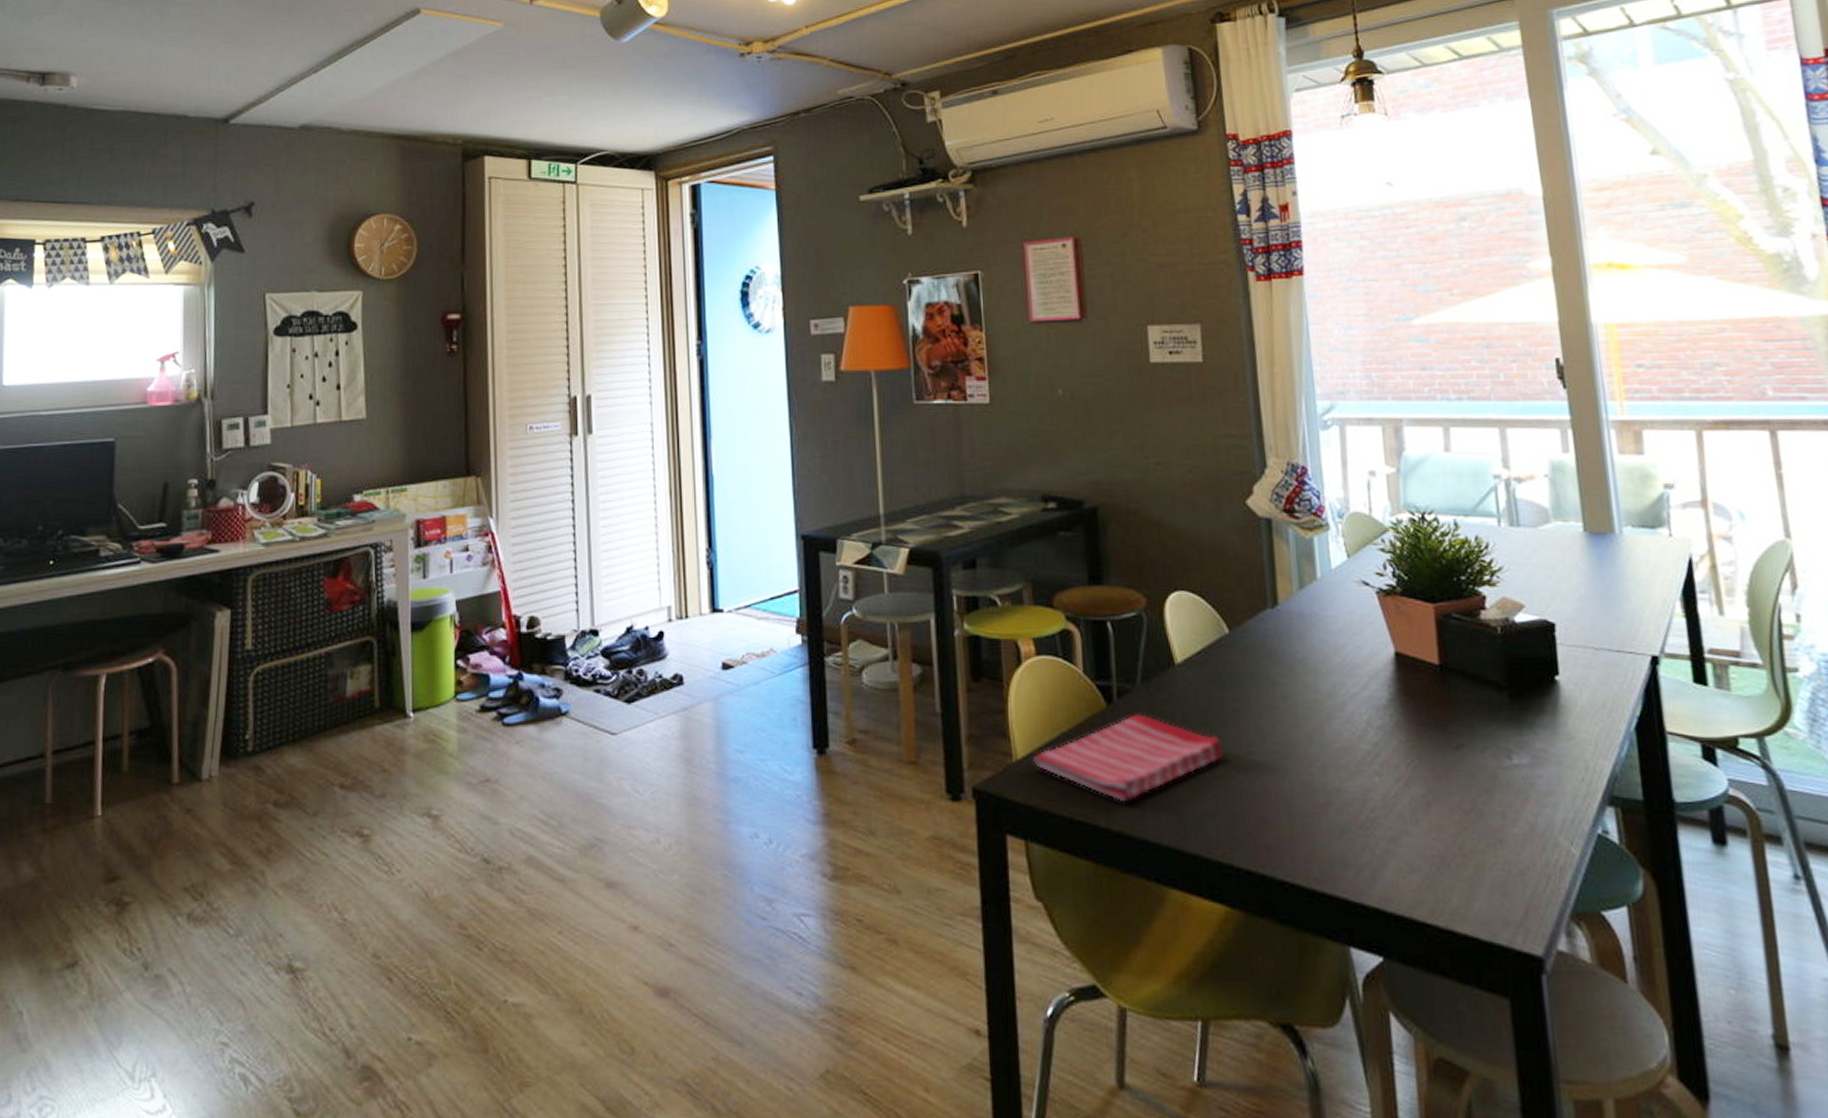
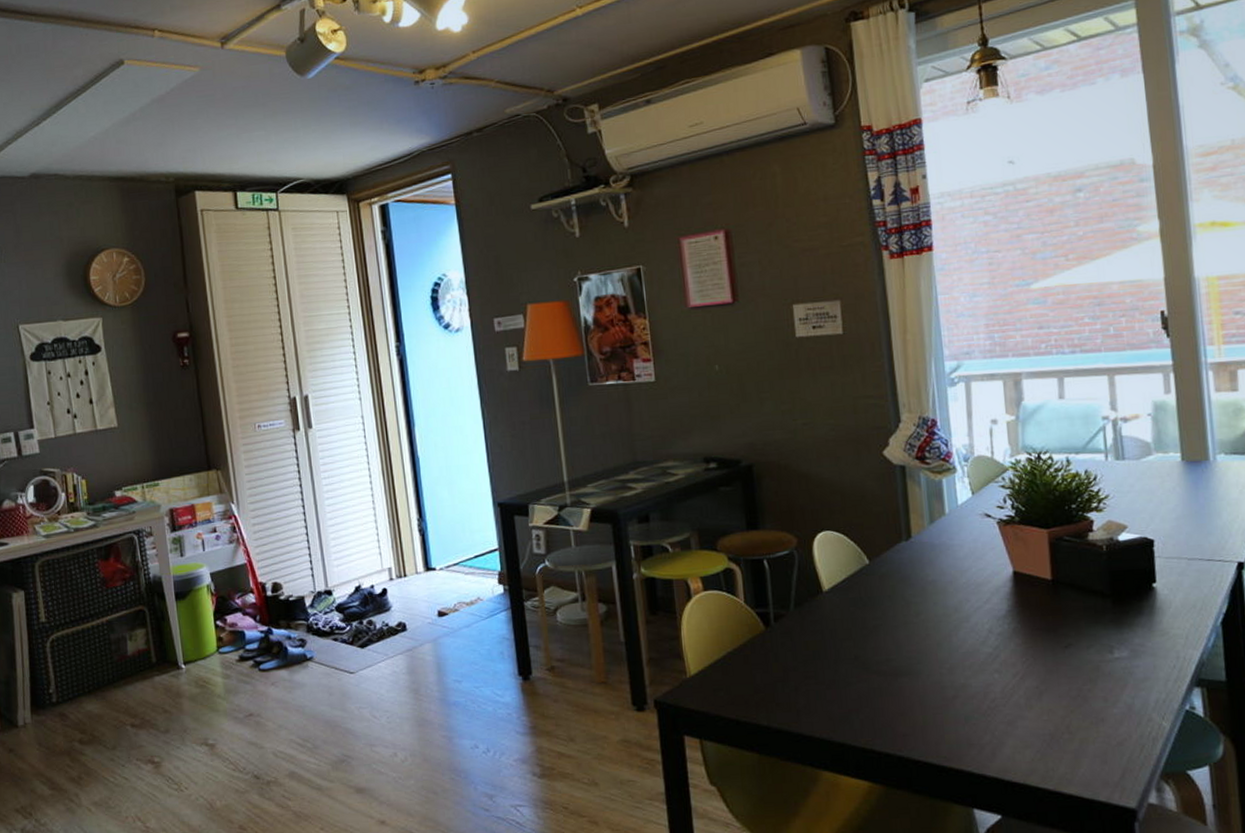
dish towel: present [1033,714,1224,802] -> none [704,633,866,705]

